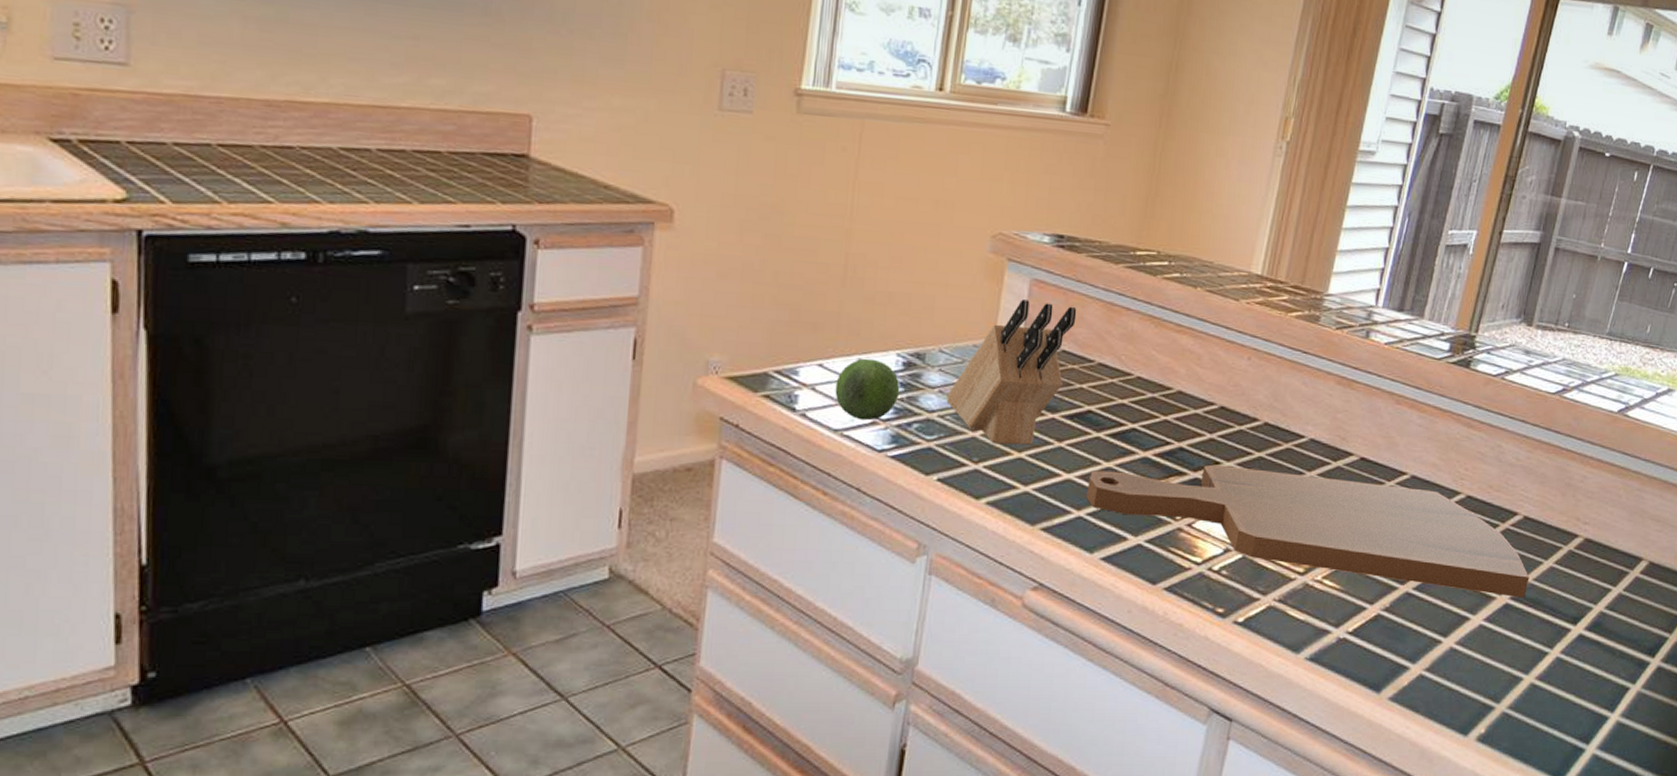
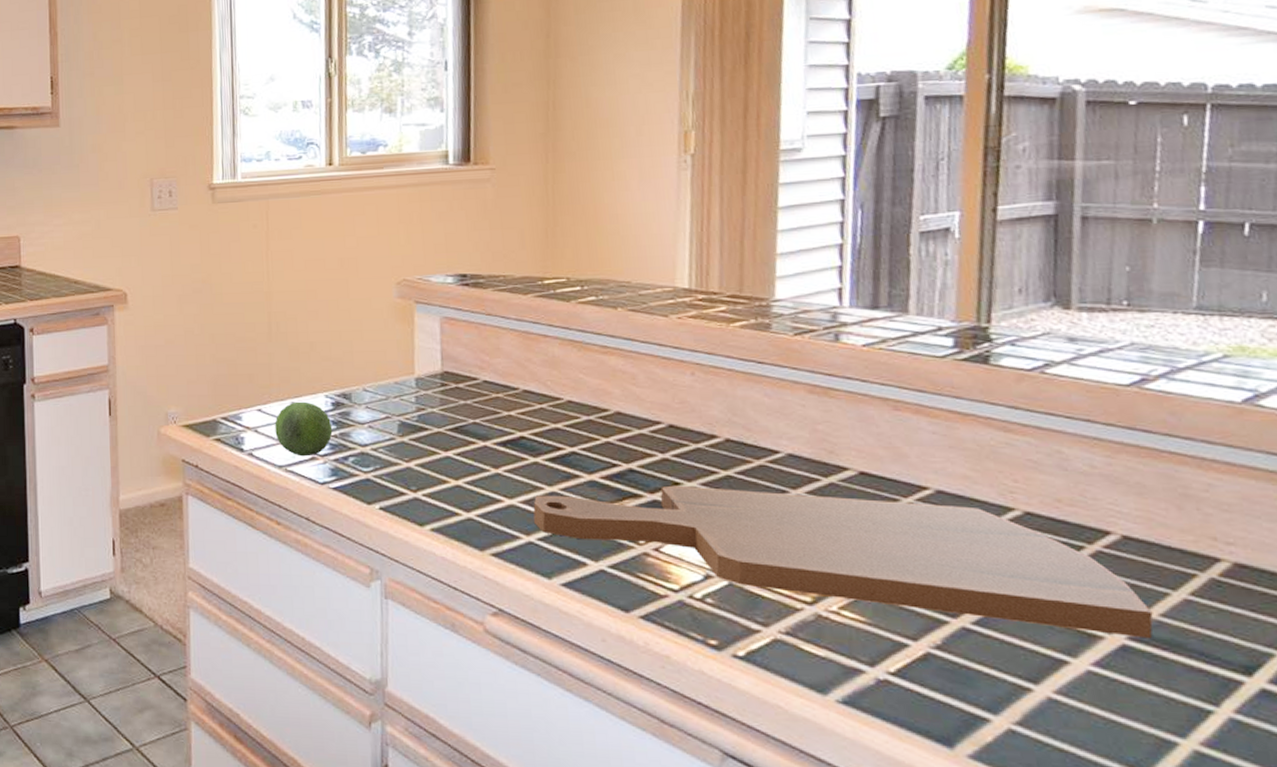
knife block: present [946,300,1077,445] -> none [377,337,493,473]

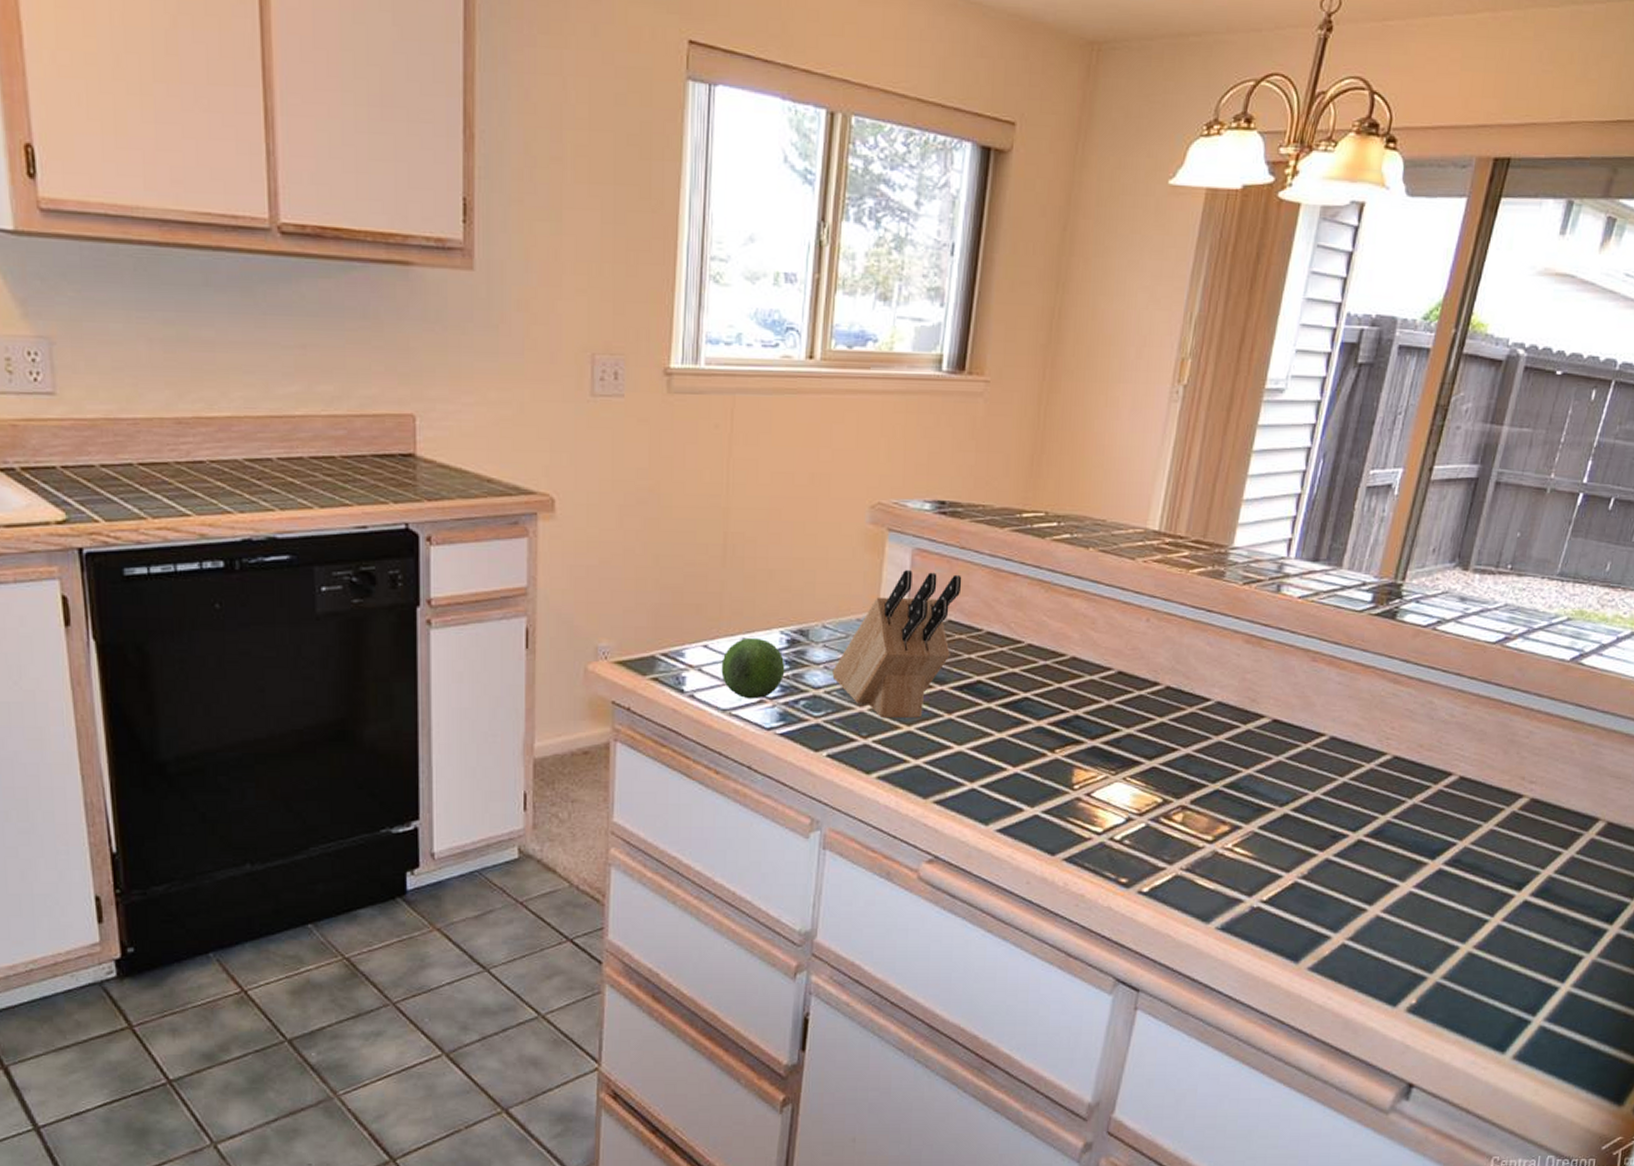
knife block: none [377,337,493,473] -> present [832,570,962,719]
cutting board: present [533,485,1153,639] -> none [979,731,1466,864]

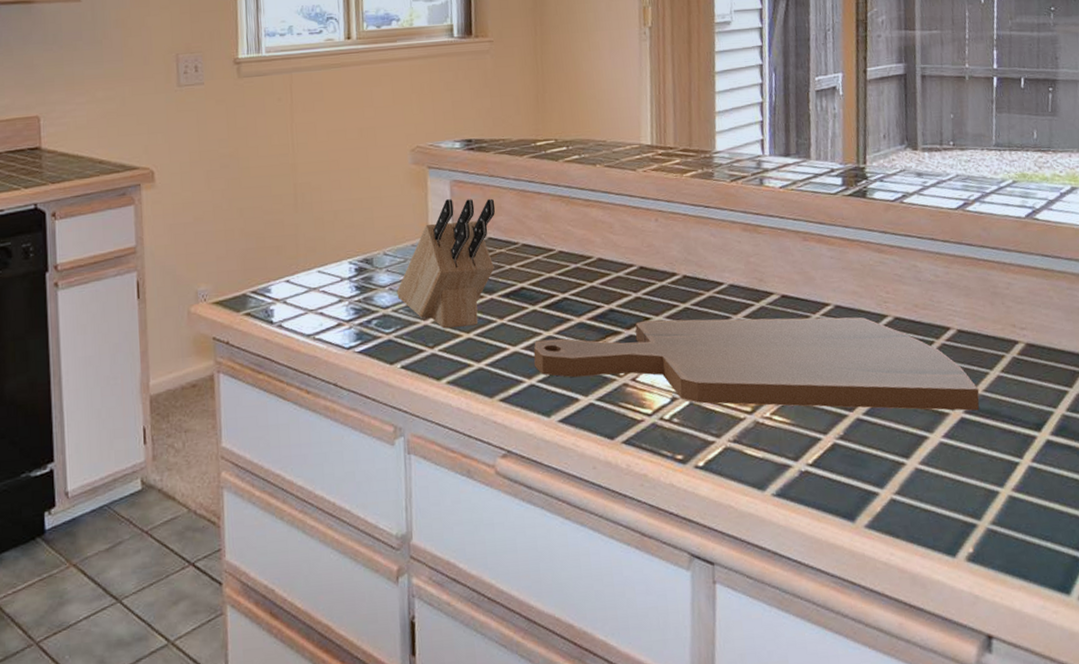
fruit: present [721,637,785,699] -> none [302,269,357,324]
cutting board: none [979,731,1466,864] -> present [533,317,980,411]

